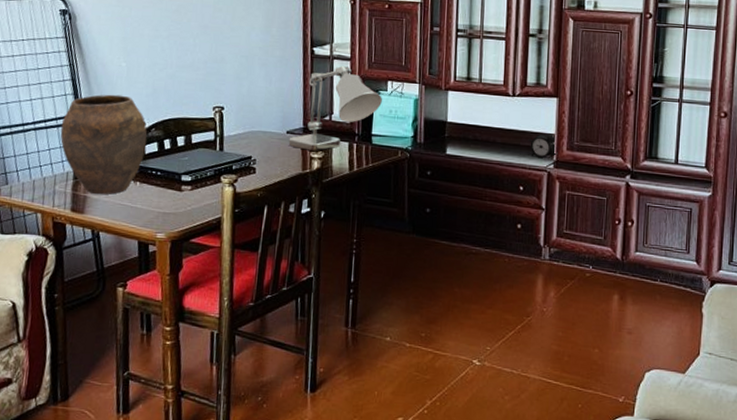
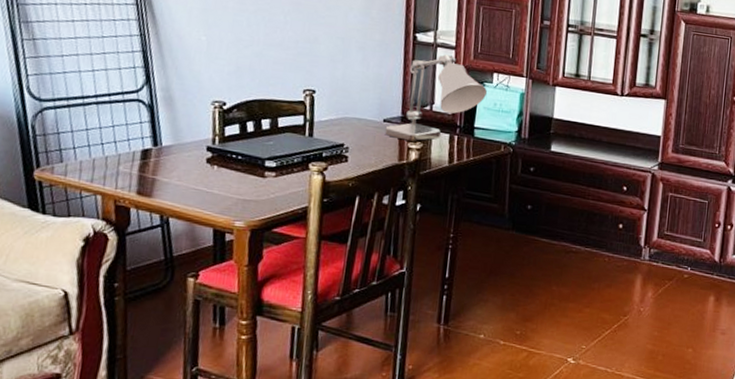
vase: present [60,94,148,195] -> none [126,69,228,178]
alarm clock: present [529,134,558,158] -> none [635,135,663,159]

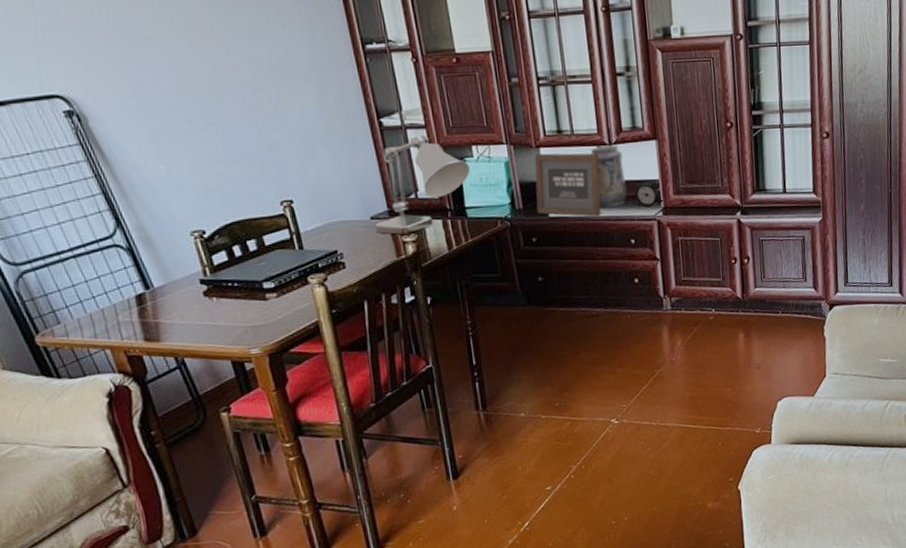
picture frame: none [540,91,609,160] -> present [534,153,601,217]
decorative vase: none [599,96,631,153] -> present [590,145,627,207]
alarm clock: none [635,135,663,159] -> present [633,179,665,207]

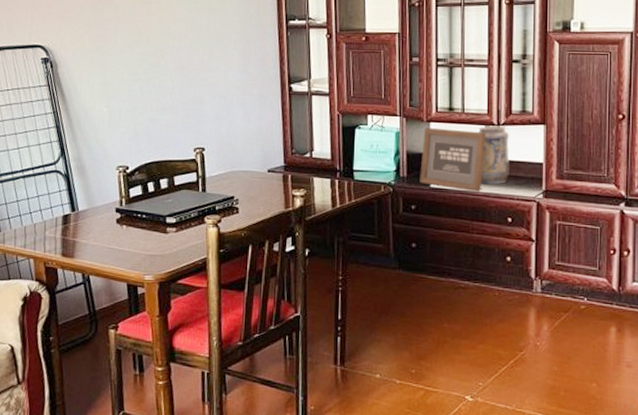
desk lamp: present [374,135,470,236] -> none [270,102,363,190]
alarm clock: present [633,179,665,207] -> none [516,162,547,188]

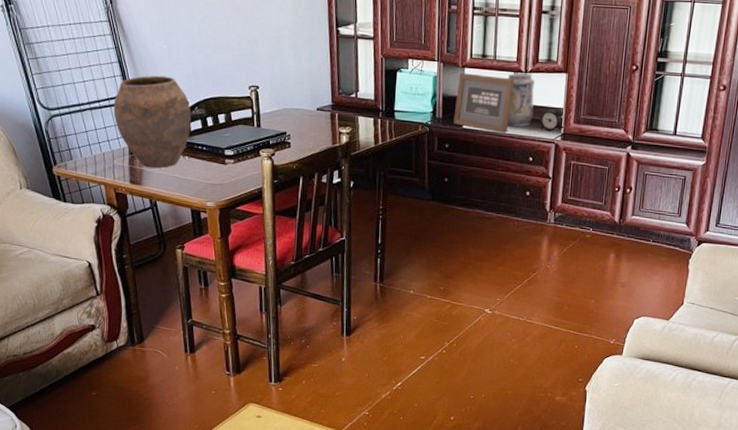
vase: none [47,140,131,238] -> present [113,75,192,168]
alarm clock: none [516,162,547,188] -> present [539,108,565,131]

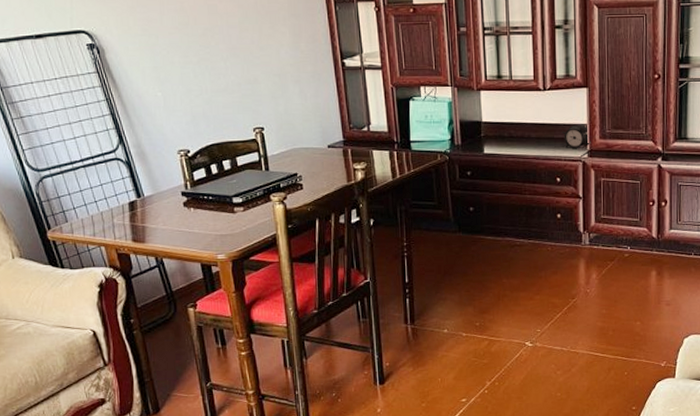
vase: present [113,75,192,168] -> none [108,125,195,223]
picture frame: present [453,72,514,134] -> none [473,96,533,156]
decorative vase: present [507,73,535,127] -> none [526,91,557,147]

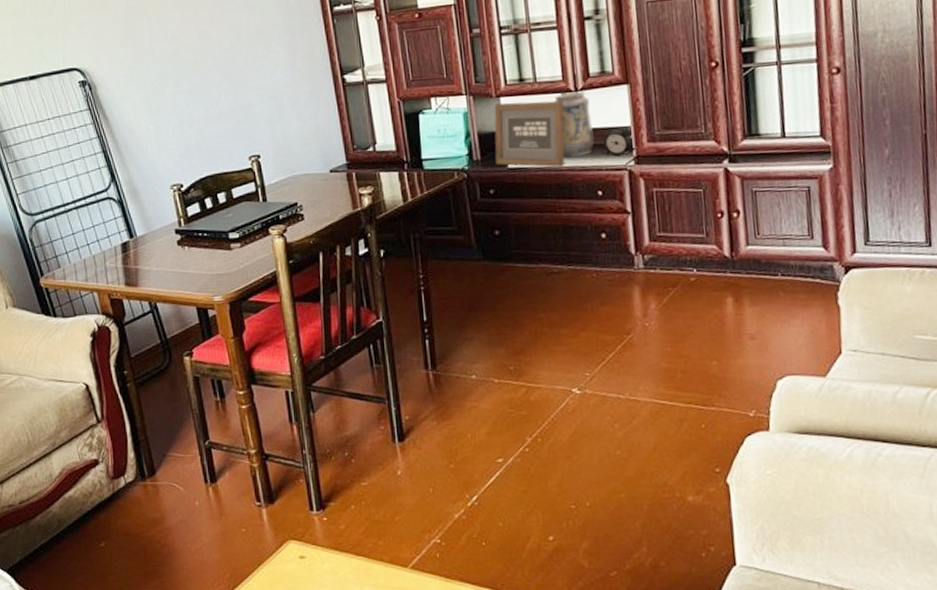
picture frame: none [473,96,533,156] -> present [494,101,565,168]
decorative vase: none [526,91,557,147] -> present [554,91,595,157]

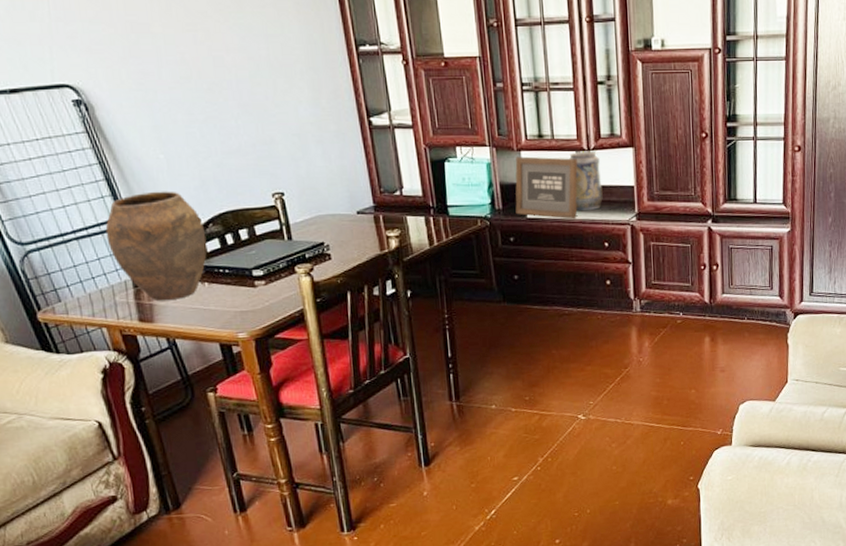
vase: none [100,159,188,265] -> present [105,191,207,300]
alarm clock: present [601,126,638,156] -> none [609,185,639,211]

